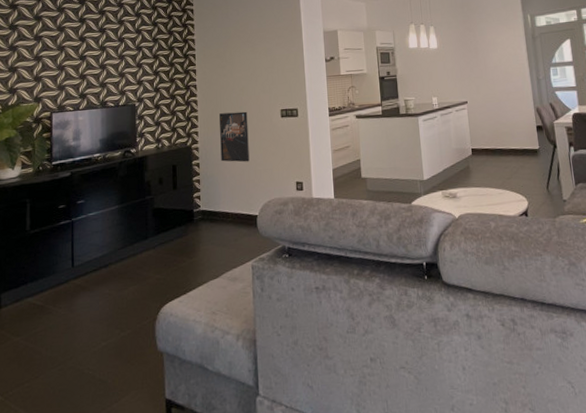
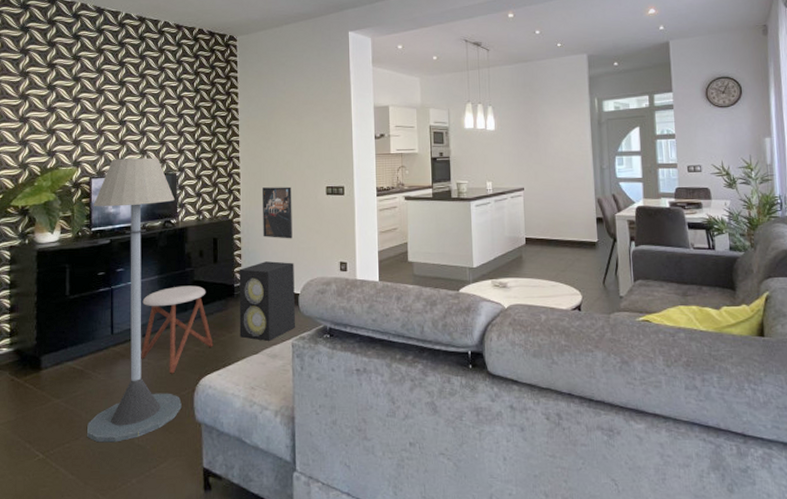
floor lamp: none [47,89,143,380] -> present [87,157,182,443]
stool: none [102,213,174,304] -> present [141,285,213,374]
speaker: none [198,184,254,265] -> present [239,261,295,341]

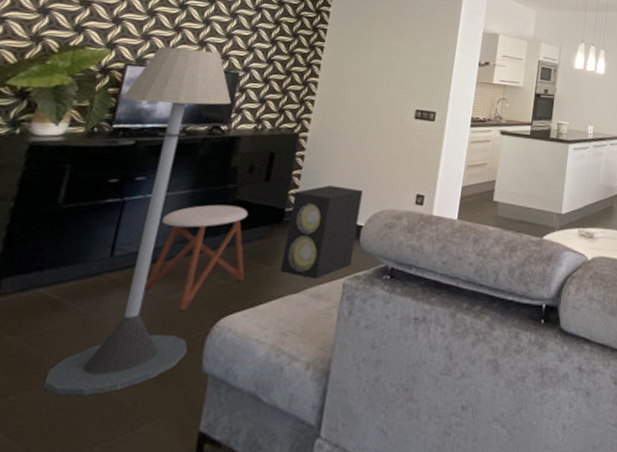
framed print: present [263,186,292,239] -> none [332,102,376,163]

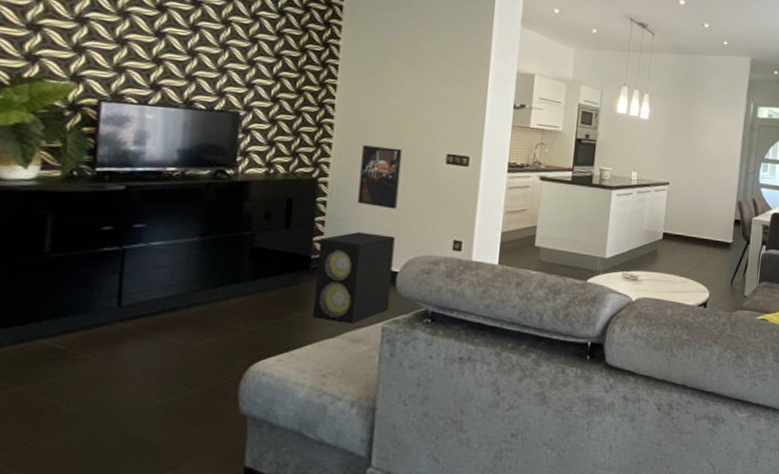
floor lamp: present [44,46,232,396] -> none [67,80,235,441]
stool: present [144,204,249,311] -> none [163,252,275,358]
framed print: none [332,102,376,163] -> present [358,145,402,209]

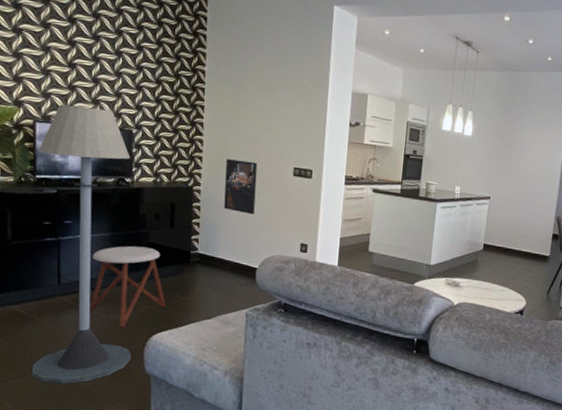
floor lamp: none [67,80,235,441] -> present [32,104,131,384]
stool: none [163,252,275,358] -> present [89,245,166,328]
speaker: present [312,232,395,323] -> none [193,233,254,309]

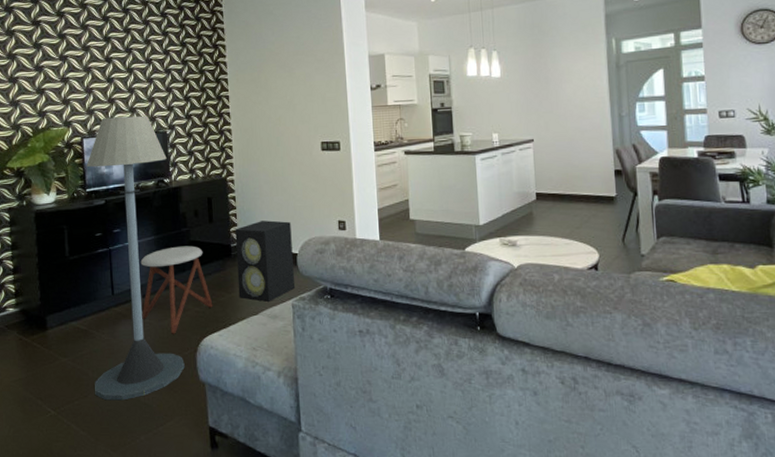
speaker: none [193,233,254,309] -> present [235,220,294,302]
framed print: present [224,159,258,215] -> none [255,143,288,198]

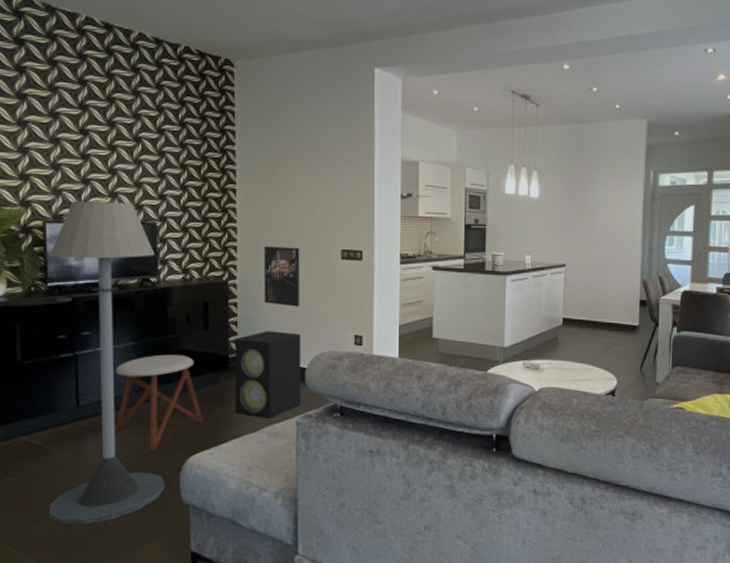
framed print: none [255,143,288,198] -> present [264,246,300,307]

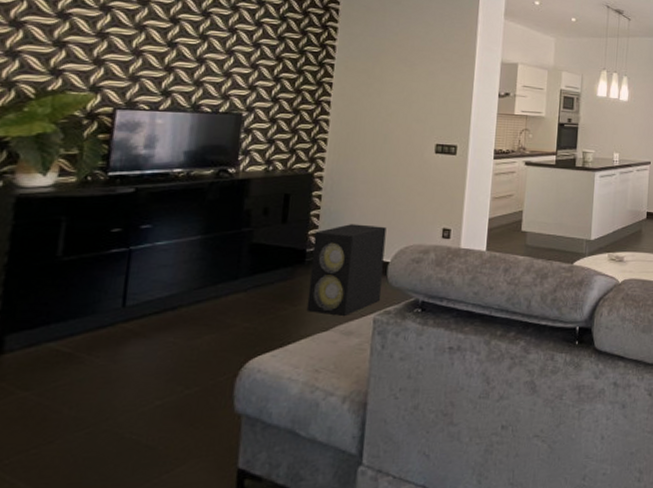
floor lamp: present [49,201,165,525] -> none [67,88,237,446]
stool: present [114,354,203,452] -> none [163,249,270,356]
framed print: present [264,246,300,307] -> none [351,139,393,200]

